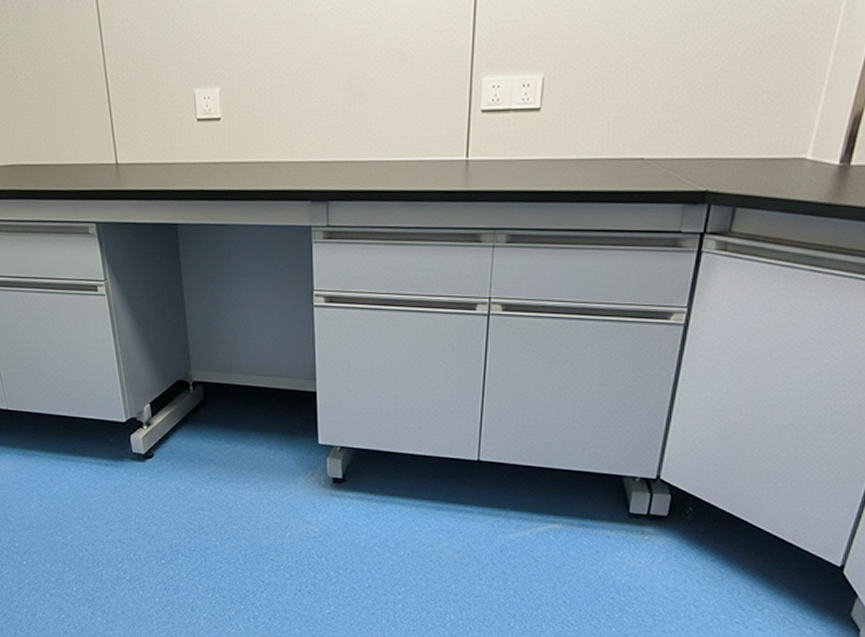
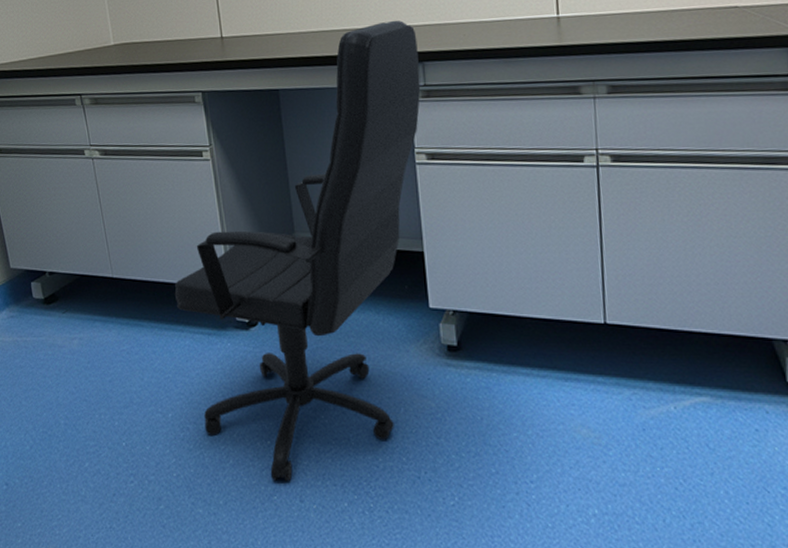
office chair: none [71,154,323,594] -> present [175,20,421,481]

